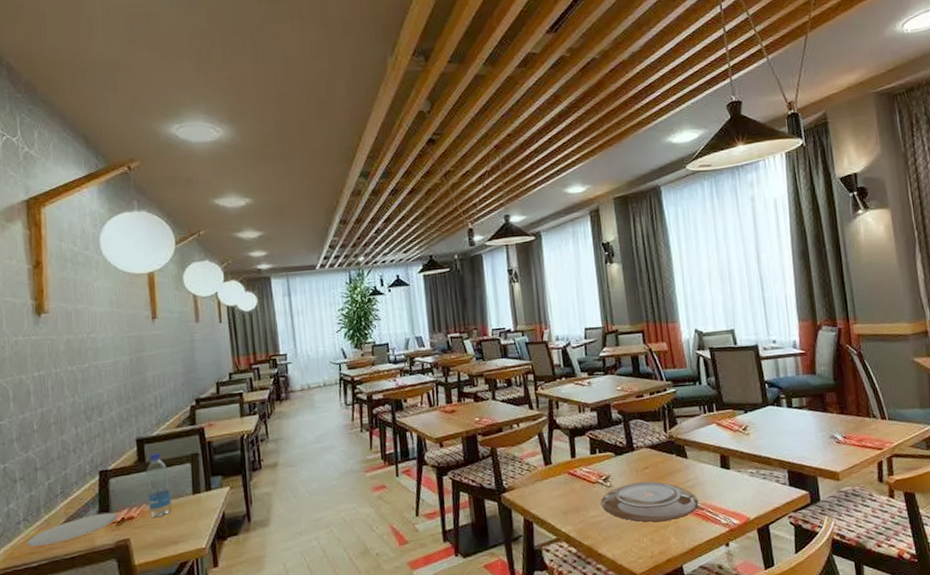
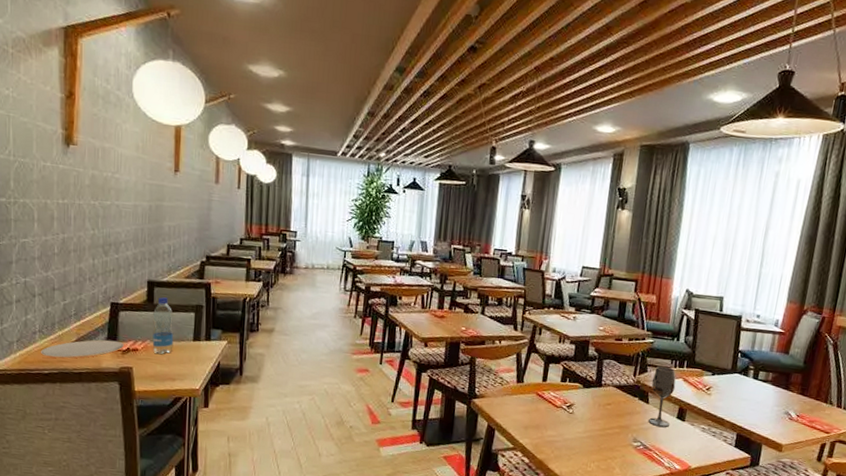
plate: present [600,481,699,522] -> none [560,414,649,454]
wine glass: none [684,414,715,481] -> present [648,366,676,427]

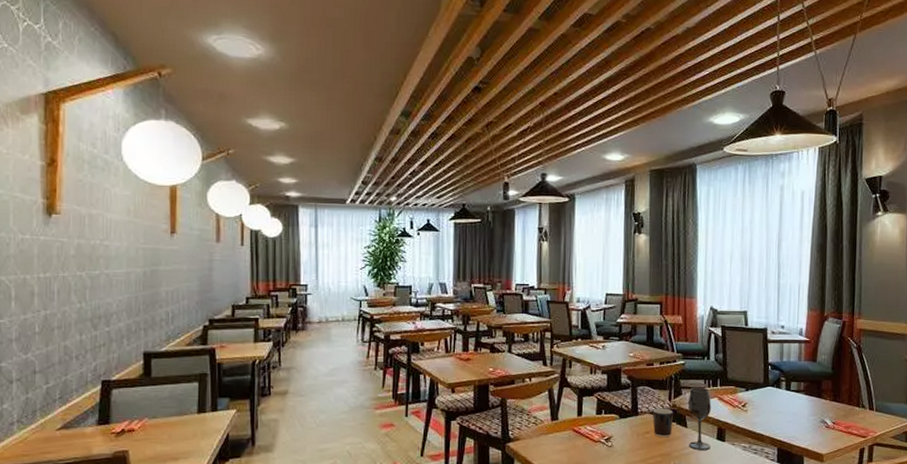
plate: present [40,339,125,359] -> none [18,422,119,449]
bottle: present [152,297,174,355] -> none [151,369,175,433]
mug: none [615,382,637,411] -> present [652,408,673,438]

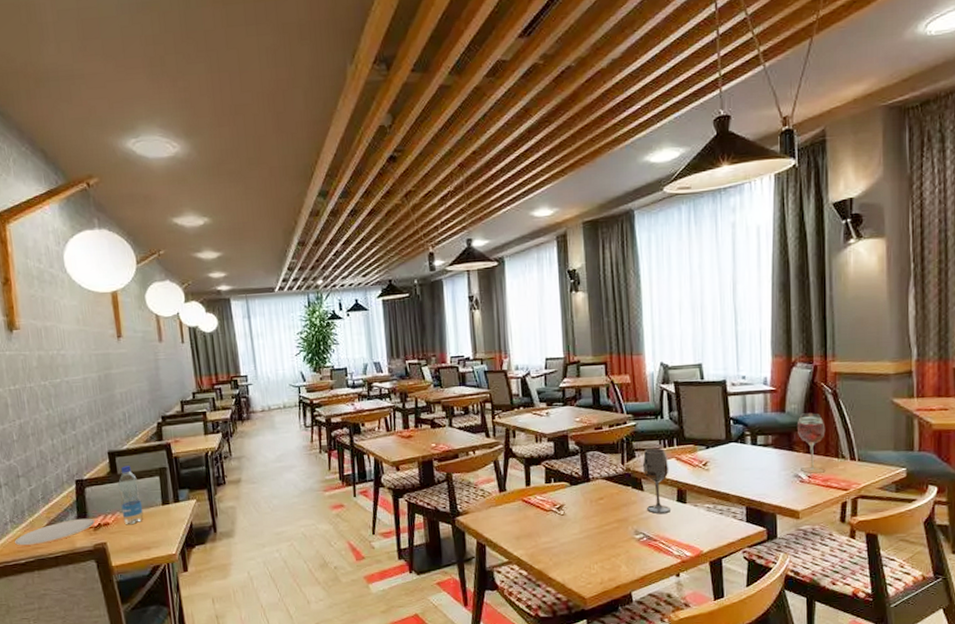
plate: none [18,422,119,449] -> present [14,518,96,546]
bottle: none [151,369,175,433] -> present [118,466,144,525]
mug: present [652,408,673,438] -> none [604,472,628,503]
wineglass: none [825,364,850,421] -> present [796,413,826,474]

